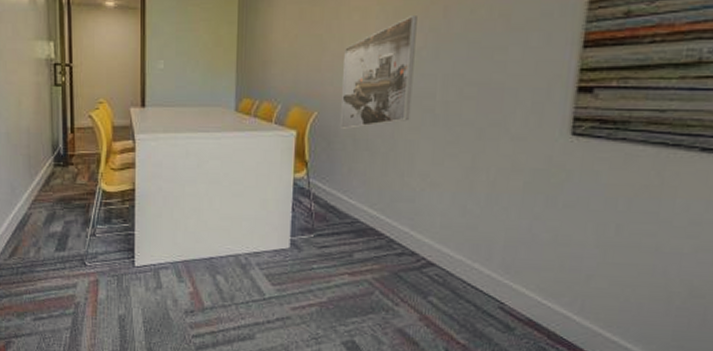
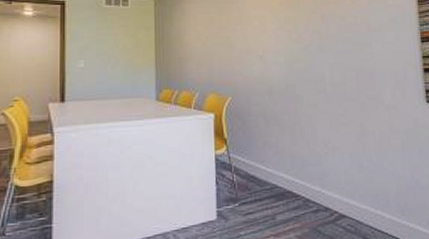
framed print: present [340,16,417,130] -> none [249,22,308,111]

